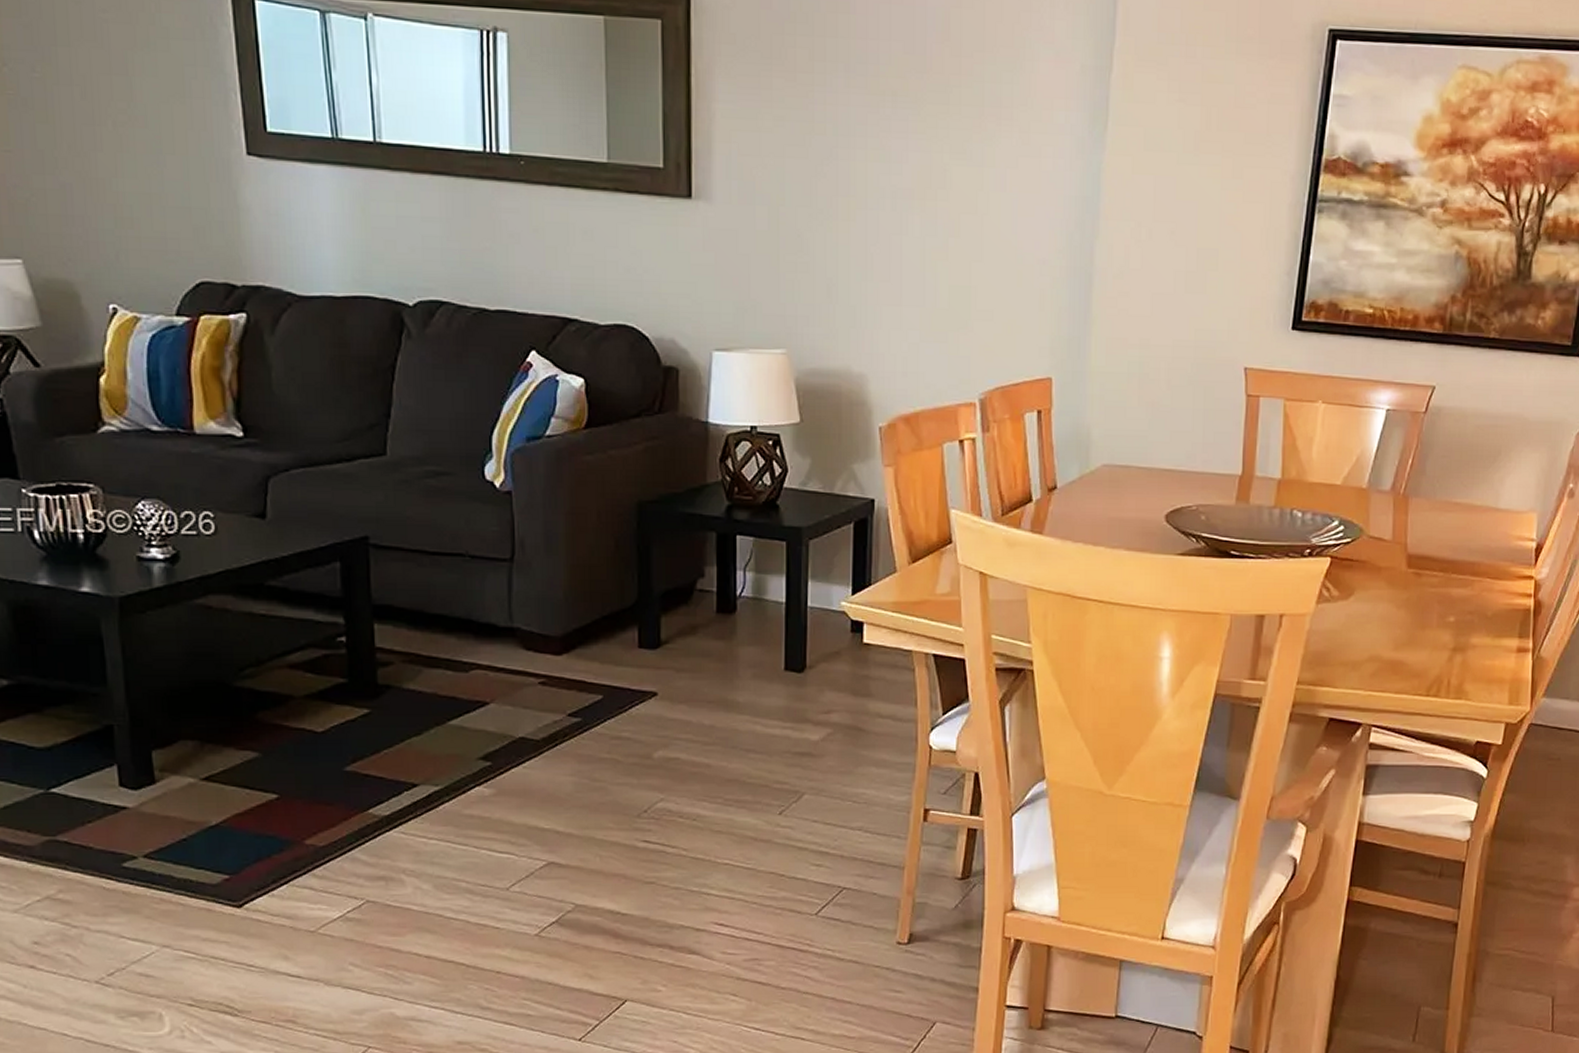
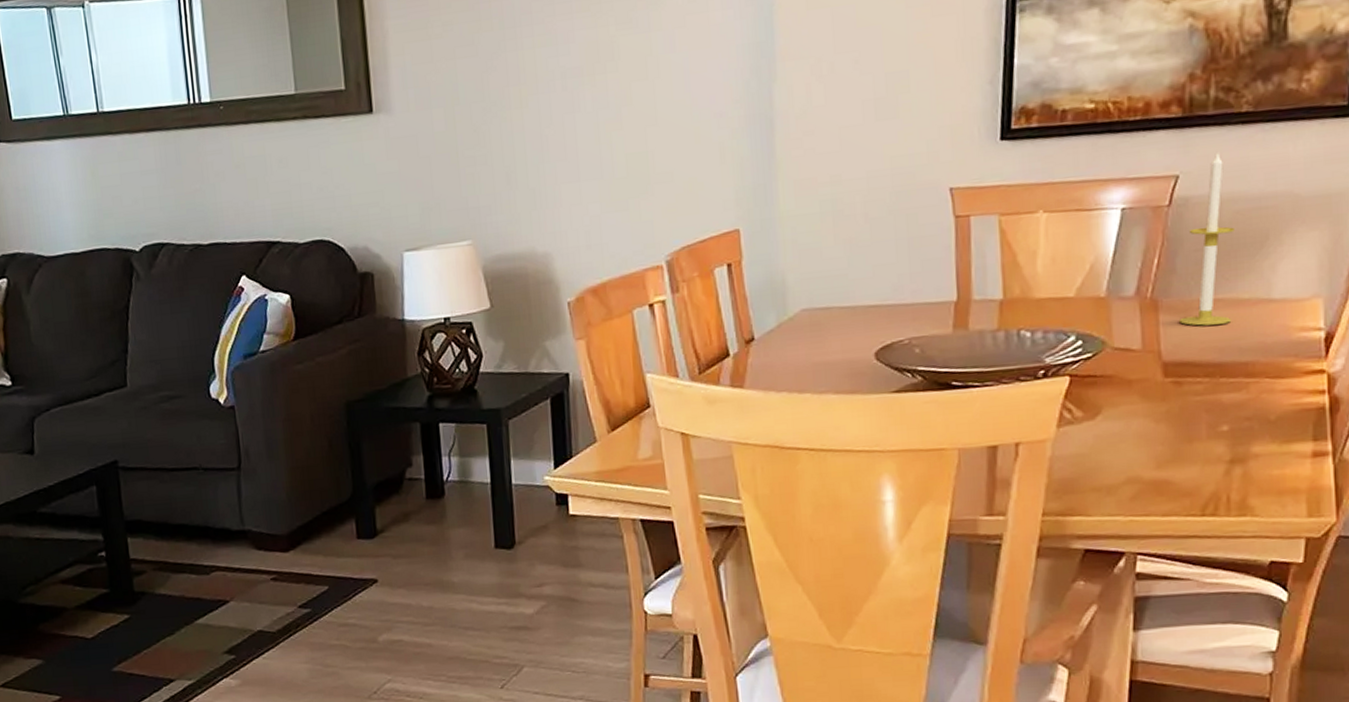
candle: none [1424,370,1475,525] -> present [1179,151,1235,326]

